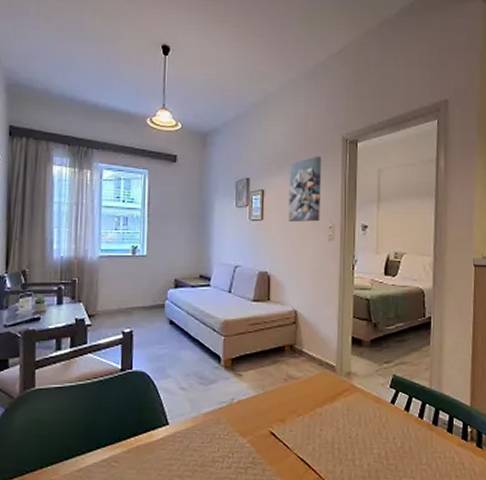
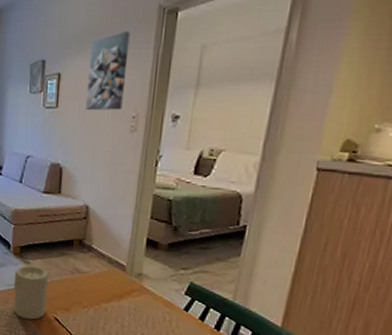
candle: none [226,377,263,439] -> present [14,265,49,320]

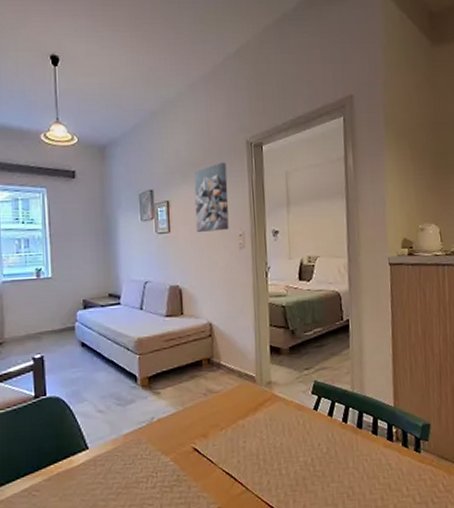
candle: present [14,265,49,320] -> none [145,395,183,458]

